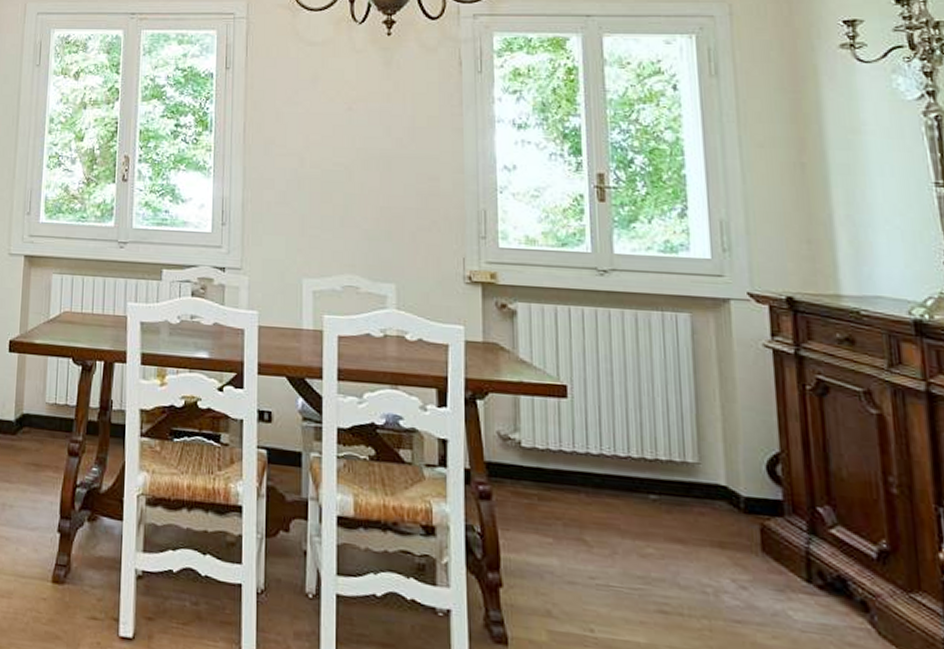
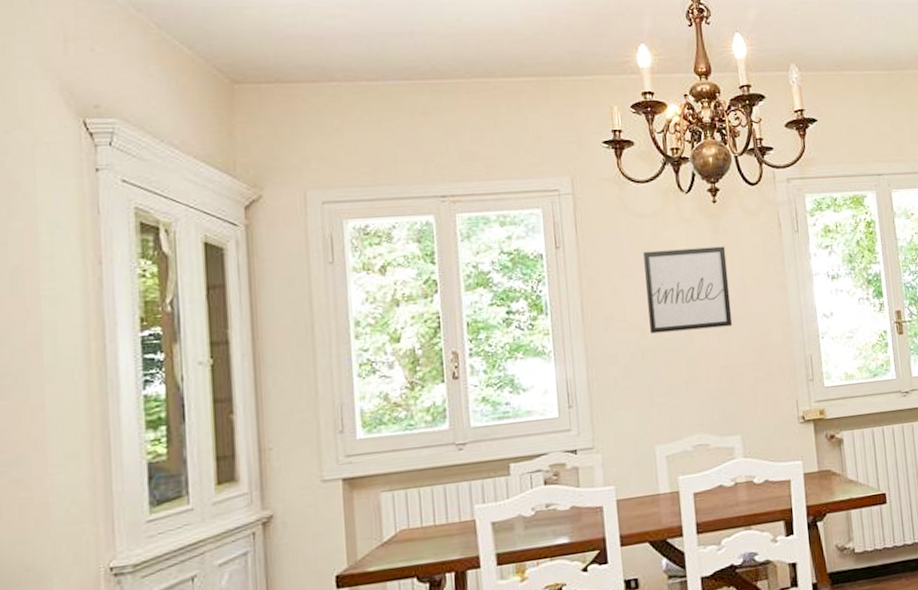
wall art: none [309,79,397,166] -> present [643,246,733,334]

